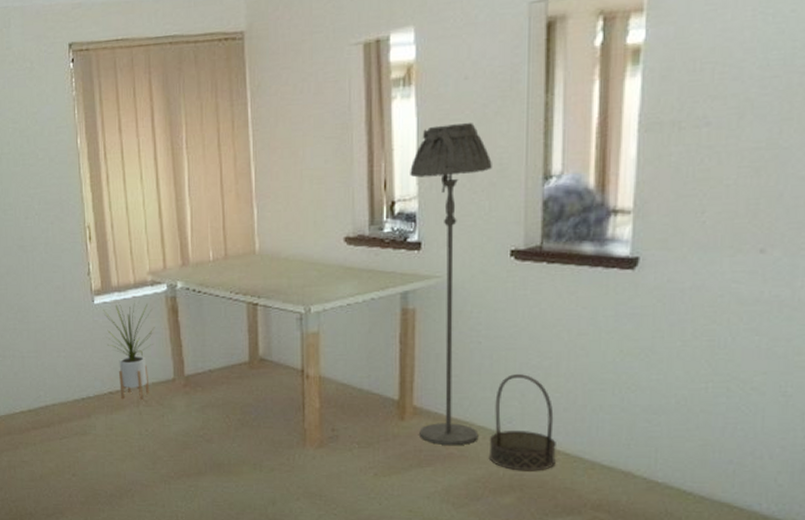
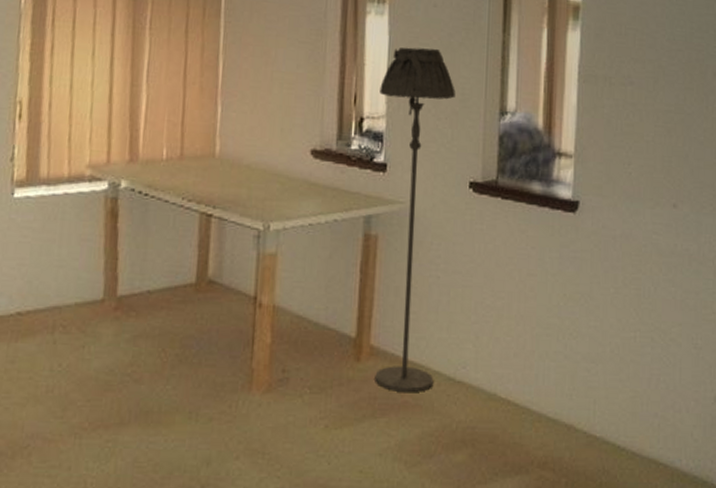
house plant: present [103,303,155,400] -> none [23,201,88,324]
basket: present [488,374,556,471] -> none [442,314,507,424]

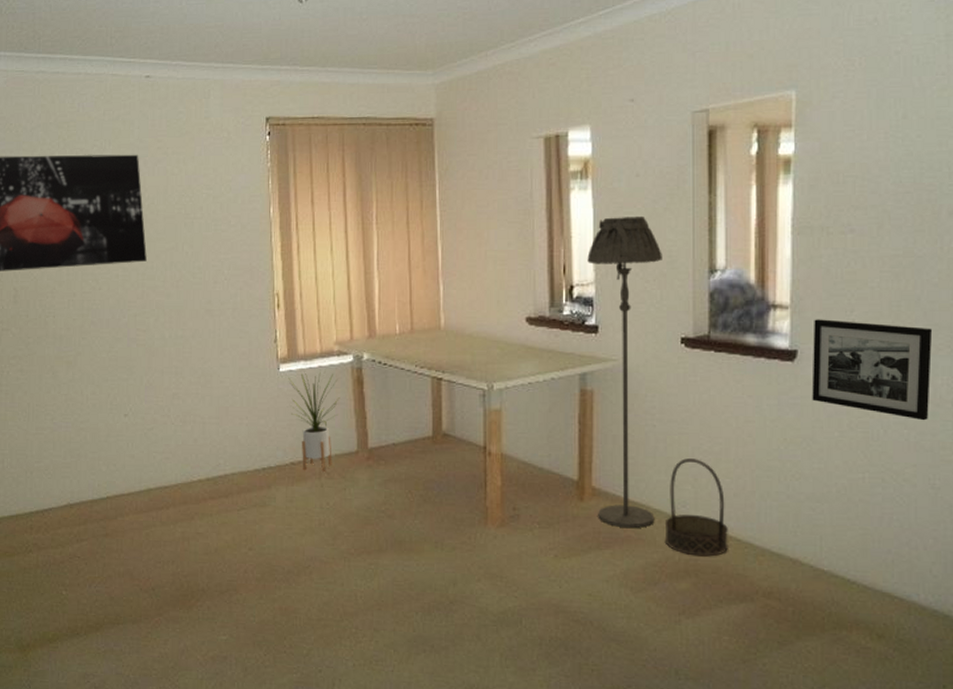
house plant: none [23,201,88,324] -> present [288,372,340,471]
basket: none [442,314,507,424] -> present [664,458,728,557]
picture frame: none [591,170,698,279] -> present [812,319,933,421]

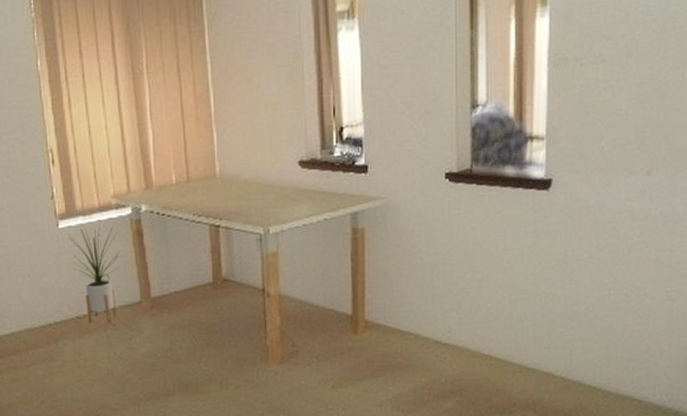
floor lamp: present [587,215,662,529] -> none [356,54,427,356]
basket: present [664,458,728,557] -> none [432,287,489,377]
picture frame: present [812,319,933,421] -> none [564,148,673,239]

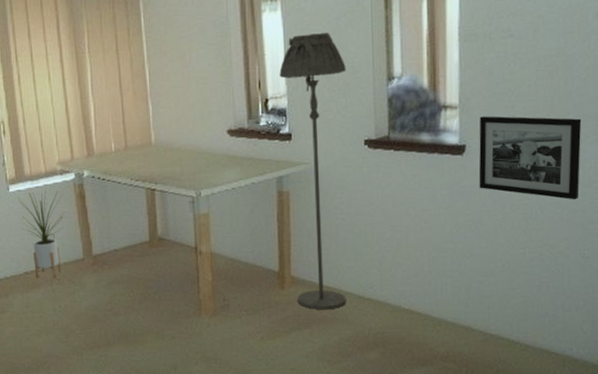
floor lamp: none [356,54,427,356] -> present [279,32,347,310]
picture frame: none [564,148,673,239] -> present [479,116,582,200]

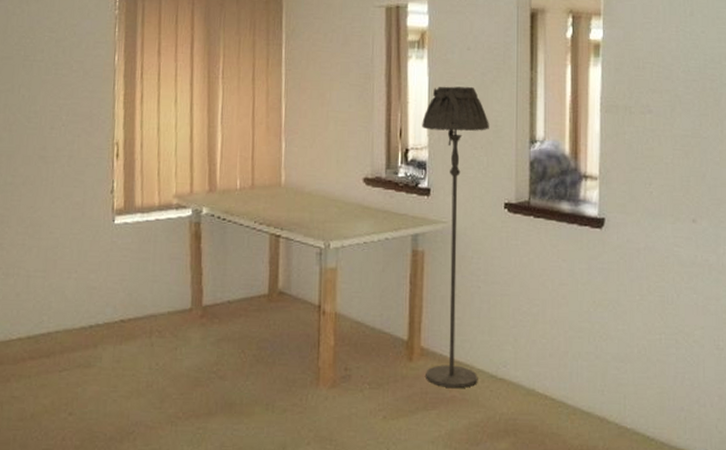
house plant: present [17,190,65,279] -> none [123,226,176,330]
picture frame: present [479,116,582,200] -> none [617,190,716,287]

